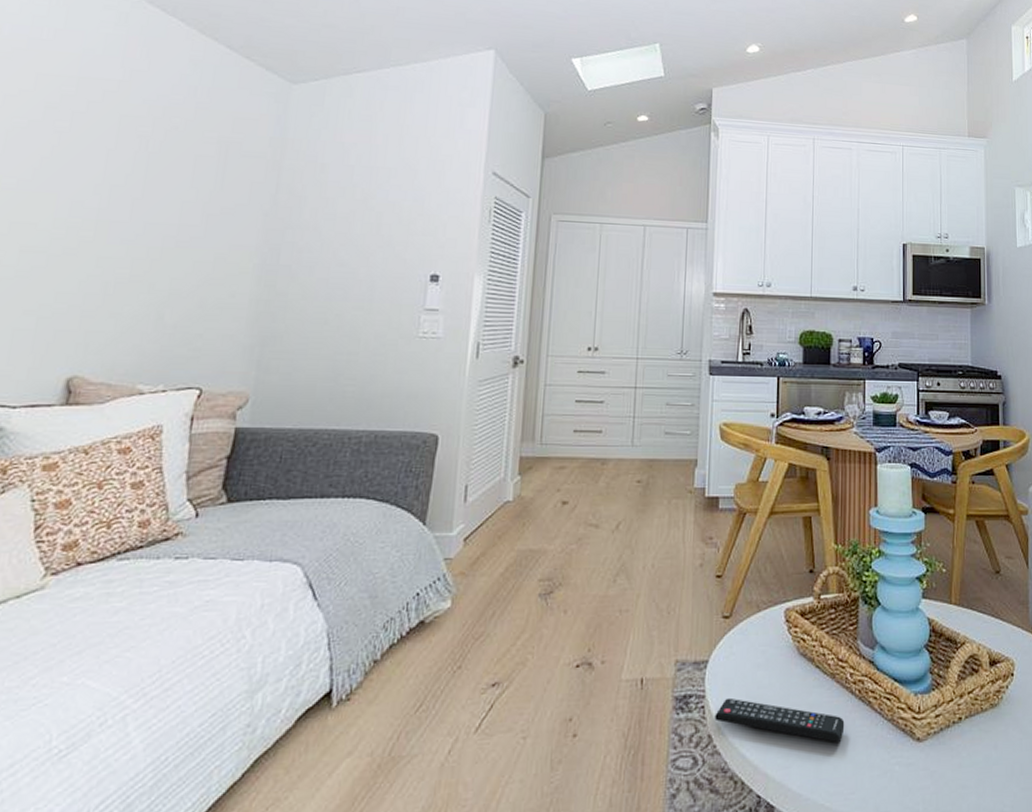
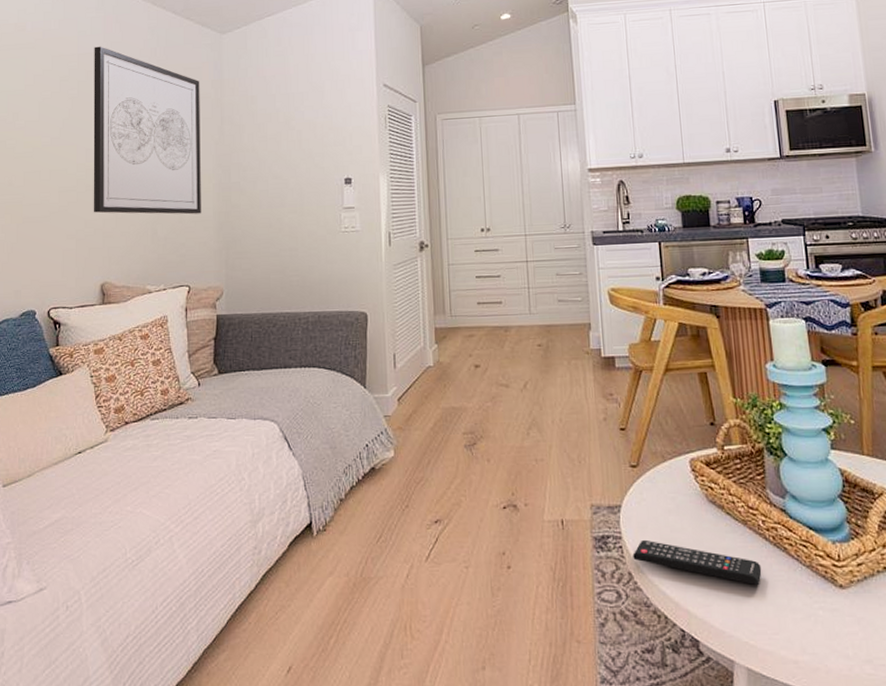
wall art: none [69,71,254,299] -> present [93,46,201,215]

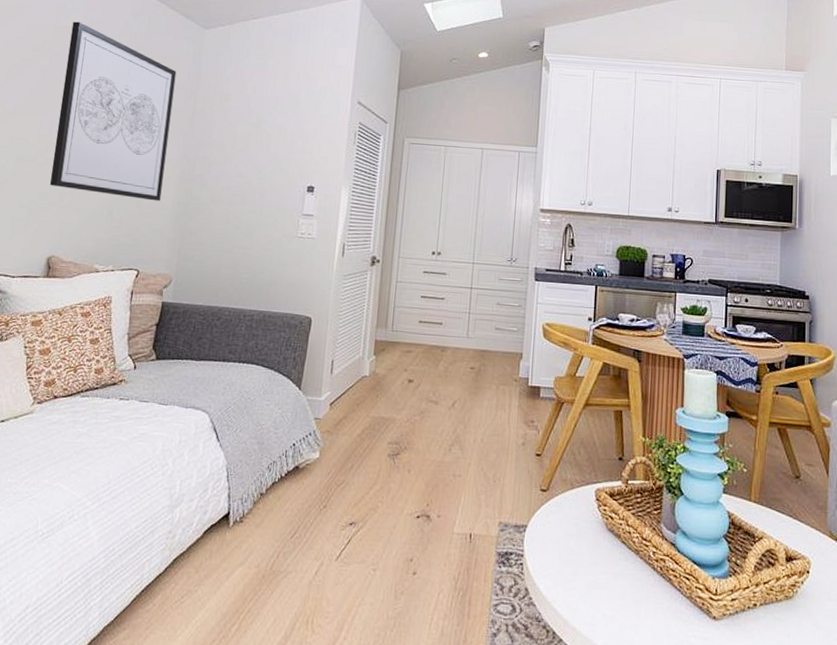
remote control: present [633,539,762,585] -> none [531,559,647,610]

